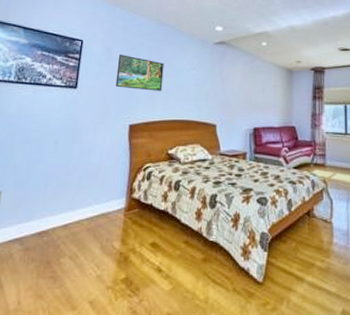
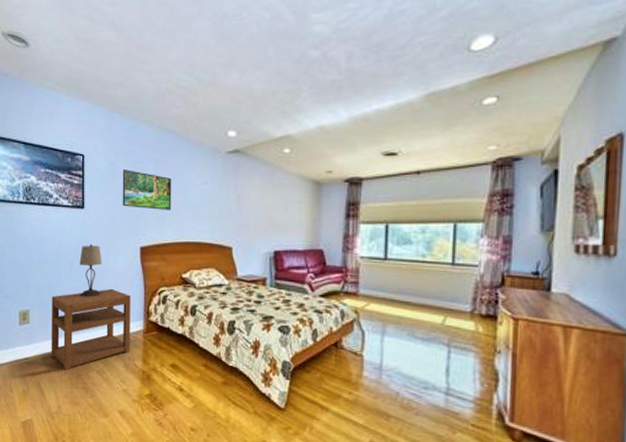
nightstand: none [19,166,115,258] -> present [51,288,131,370]
table lamp: none [61,123,90,176] -> present [79,245,102,298]

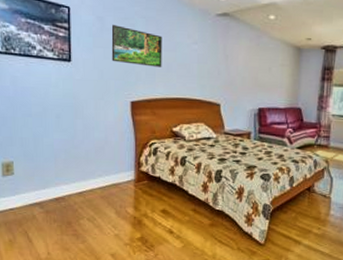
nightstand: present [51,288,131,370] -> none [37,140,122,219]
table lamp: present [79,245,102,298] -> none [67,98,92,149]

